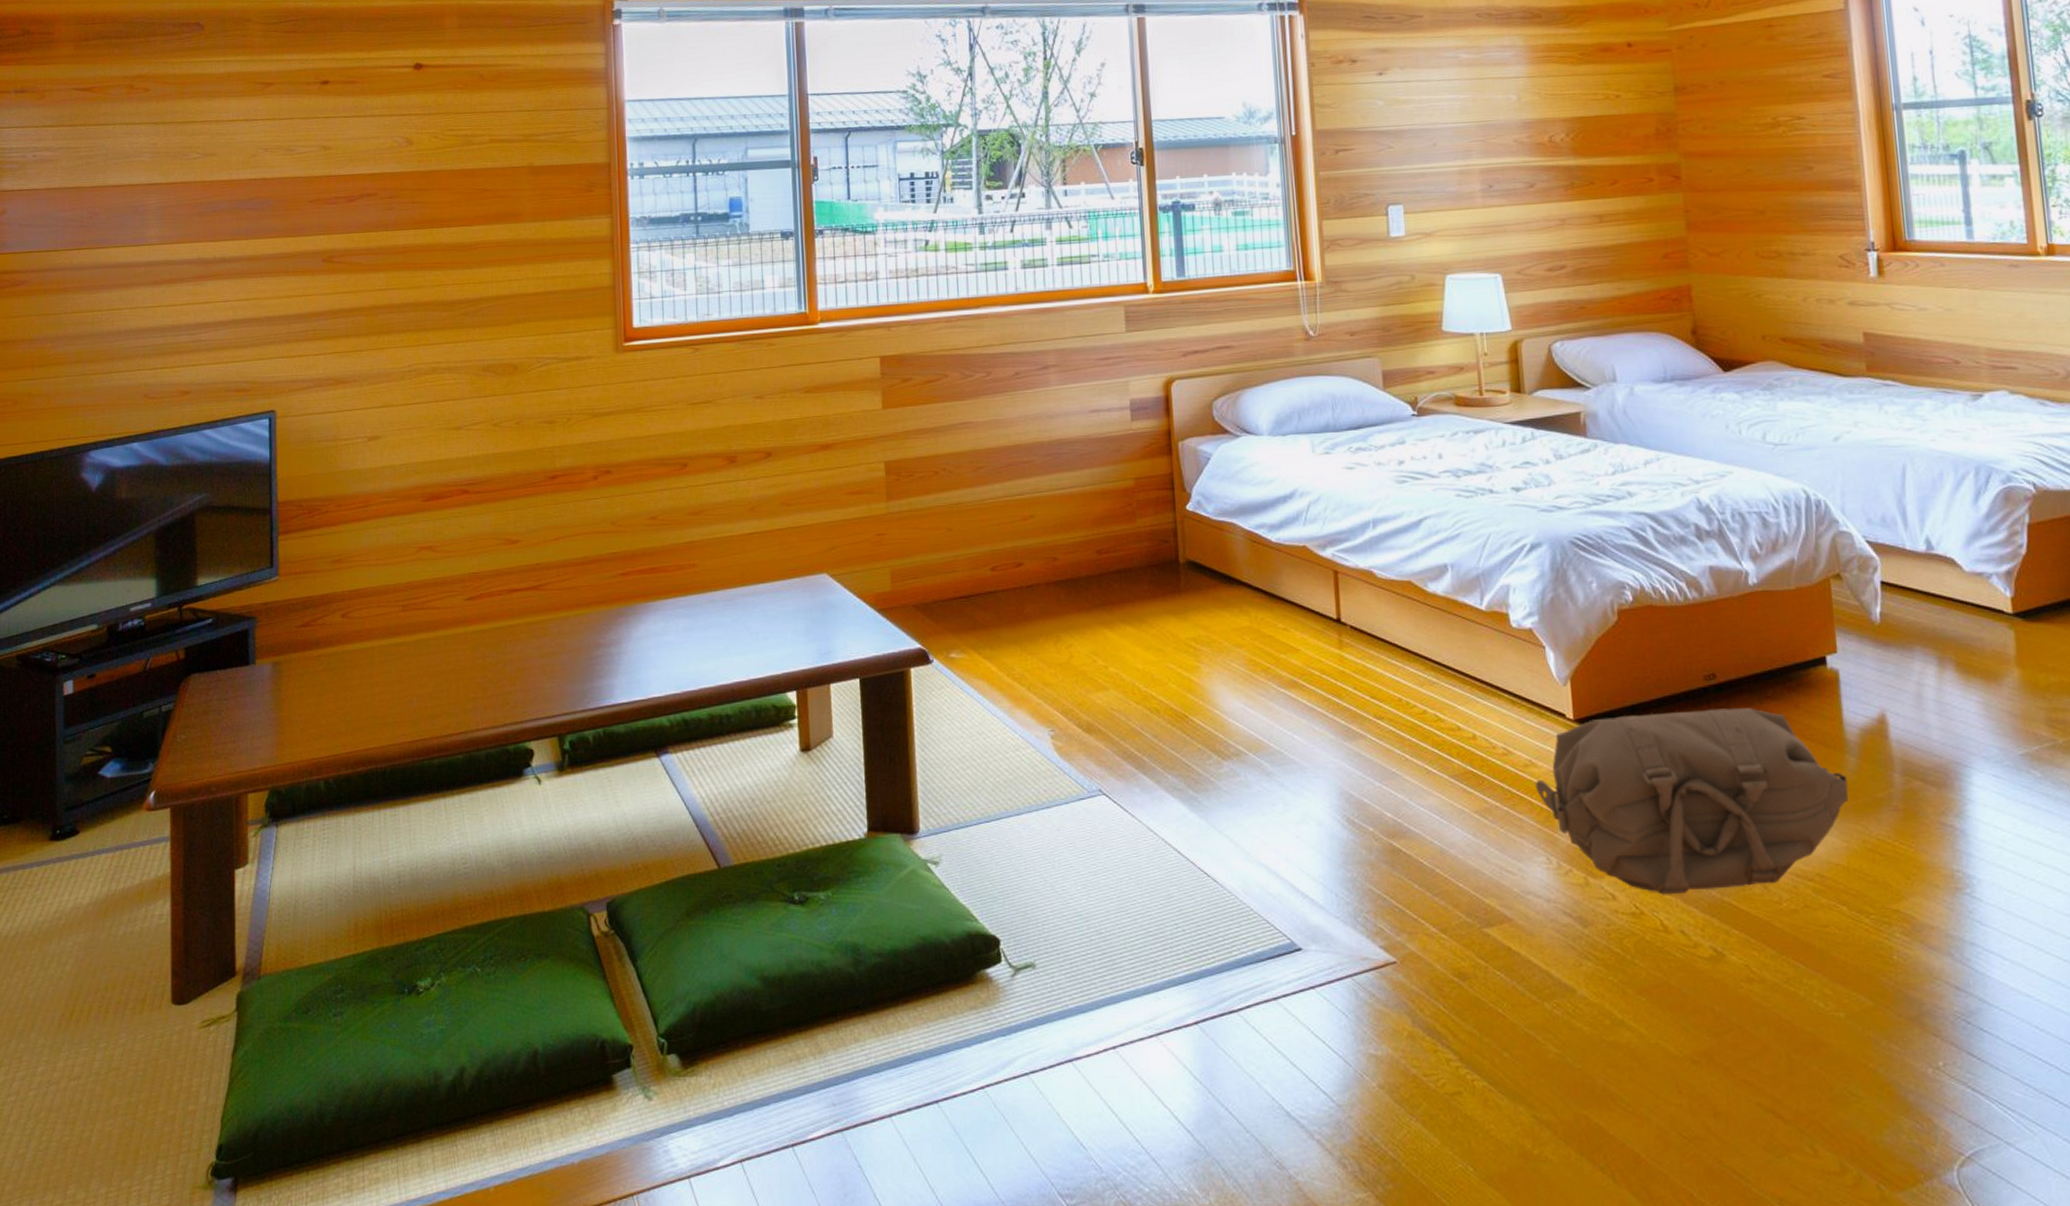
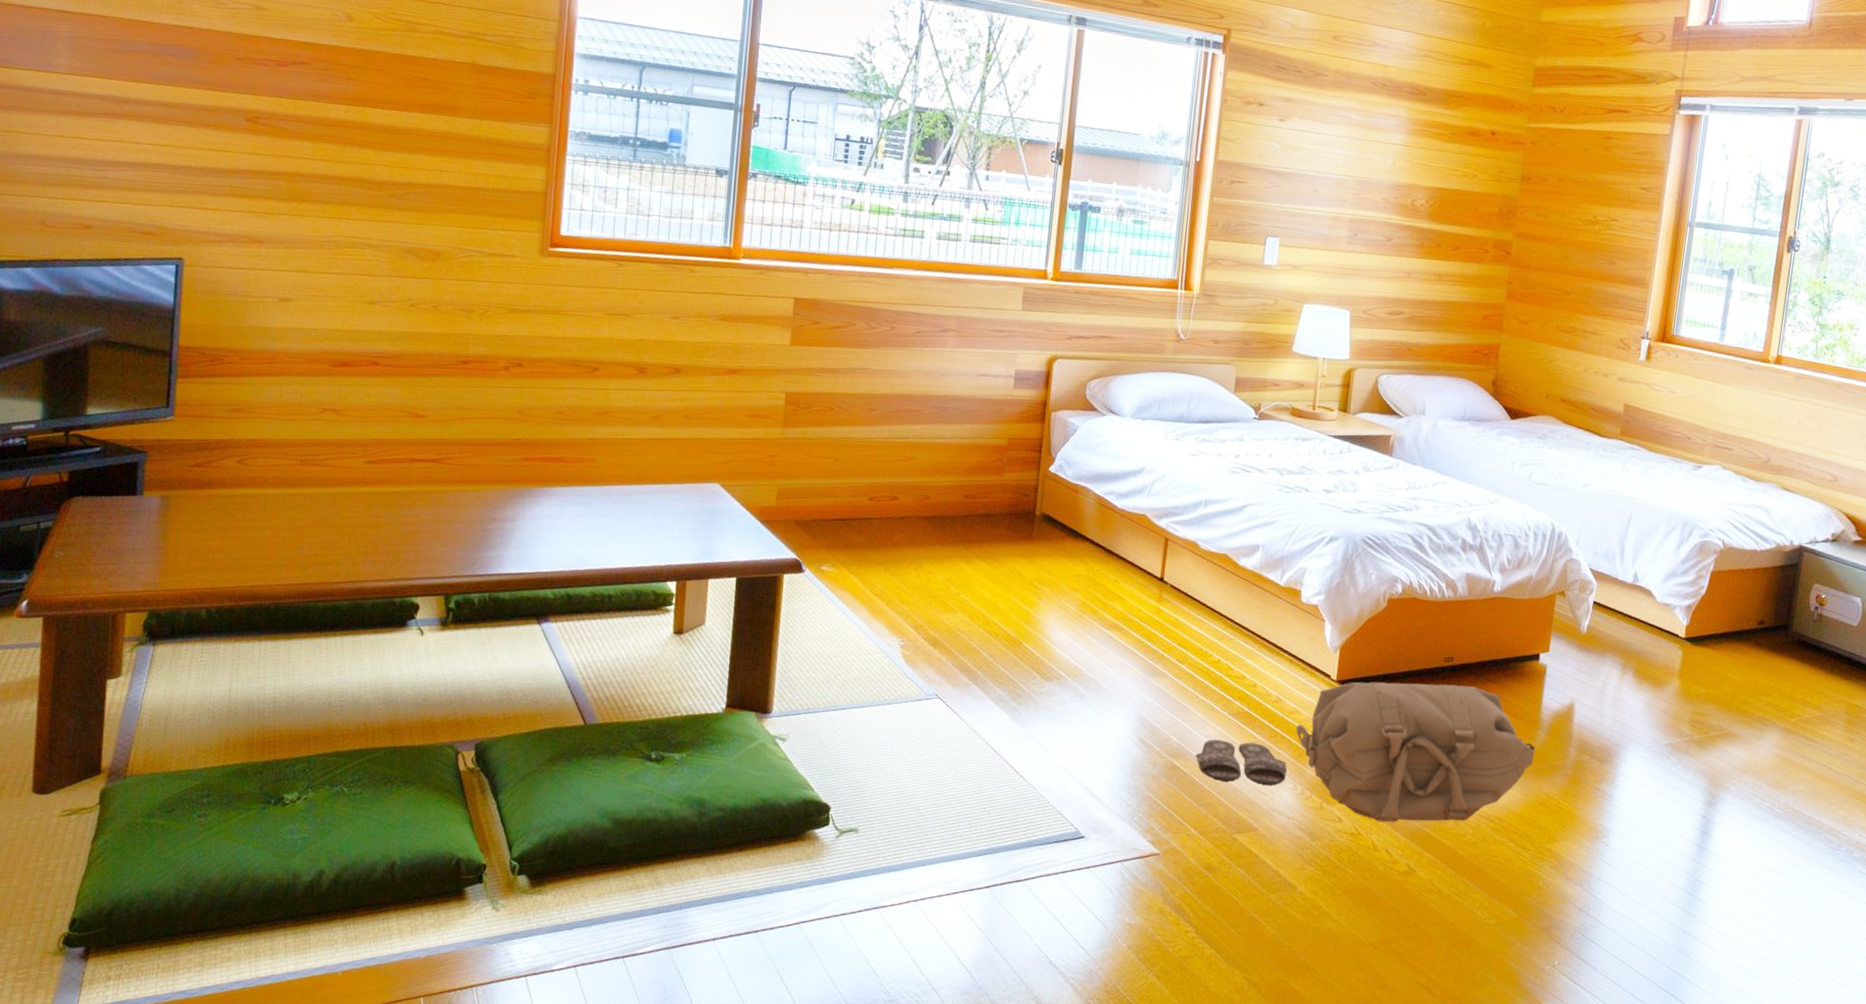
slippers: none [1418,809,1535,861] -> present [1195,739,1287,785]

